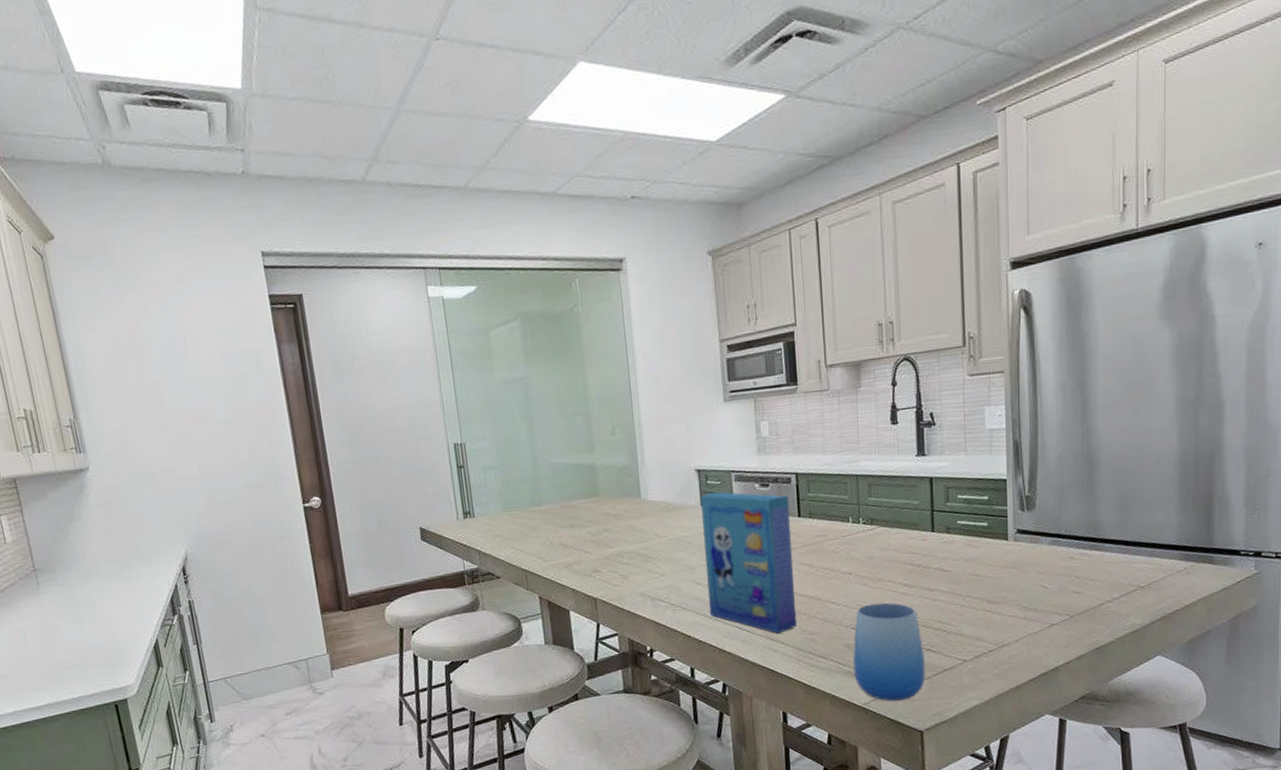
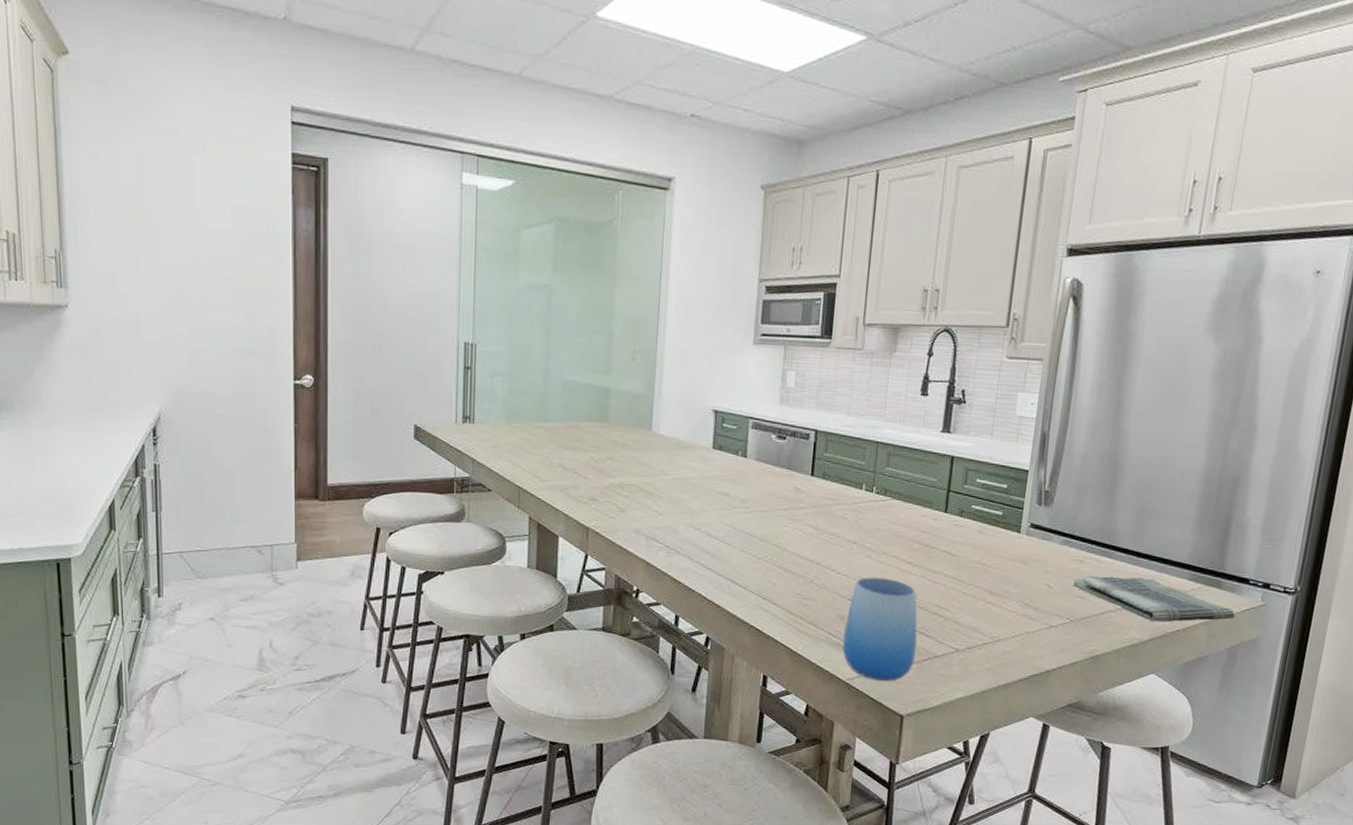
cereal box: present [701,492,796,634] -> none [705,436,805,593]
dish towel: none [1067,564,1232,606] -> present [1073,575,1235,622]

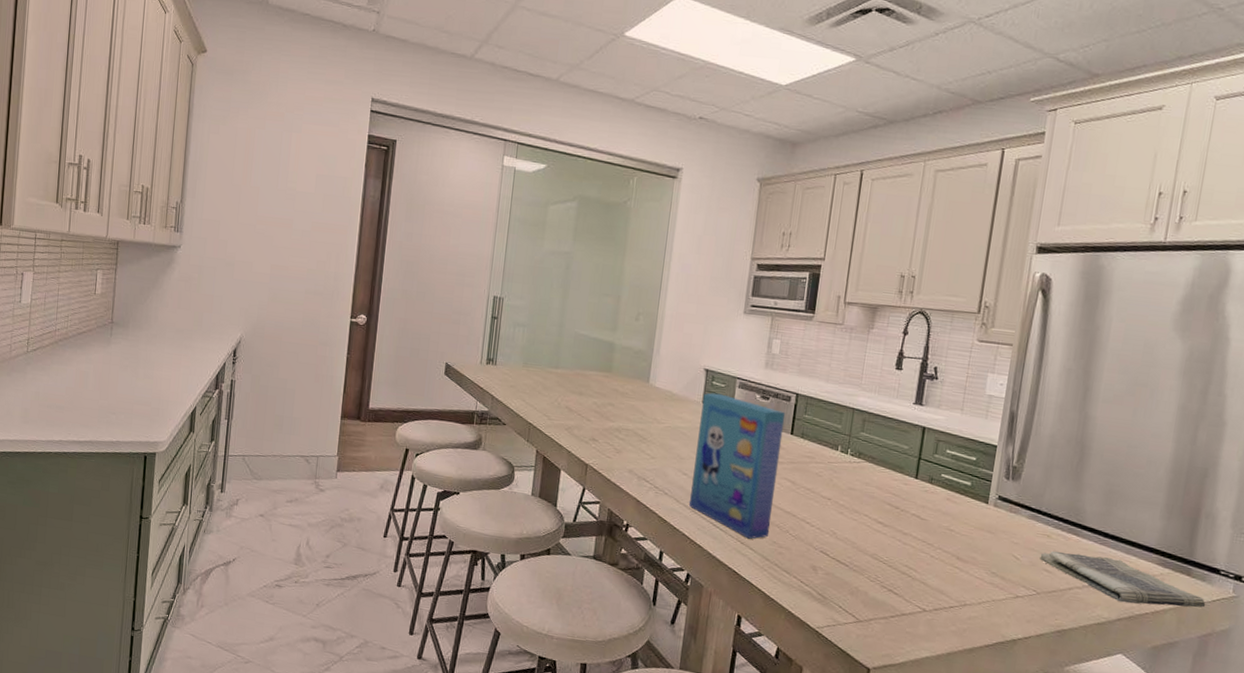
cereal box: none [705,436,805,593] -> present [689,393,786,539]
cup: present [842,577,918,681] -> none [813,532,887,634]

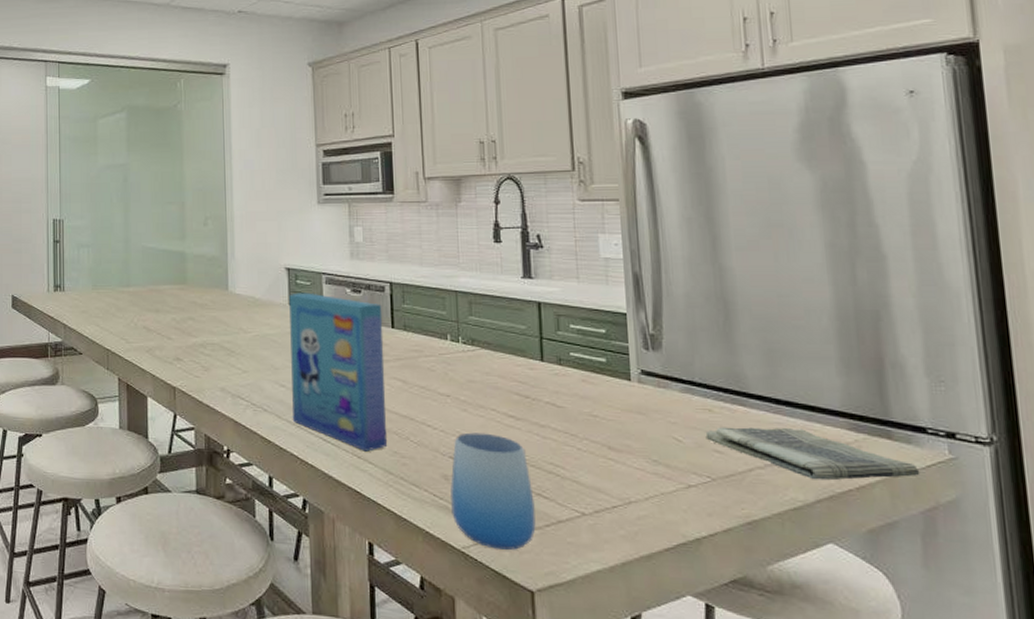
cup: none [813,532,887,634] -> present [450,432,536,550]

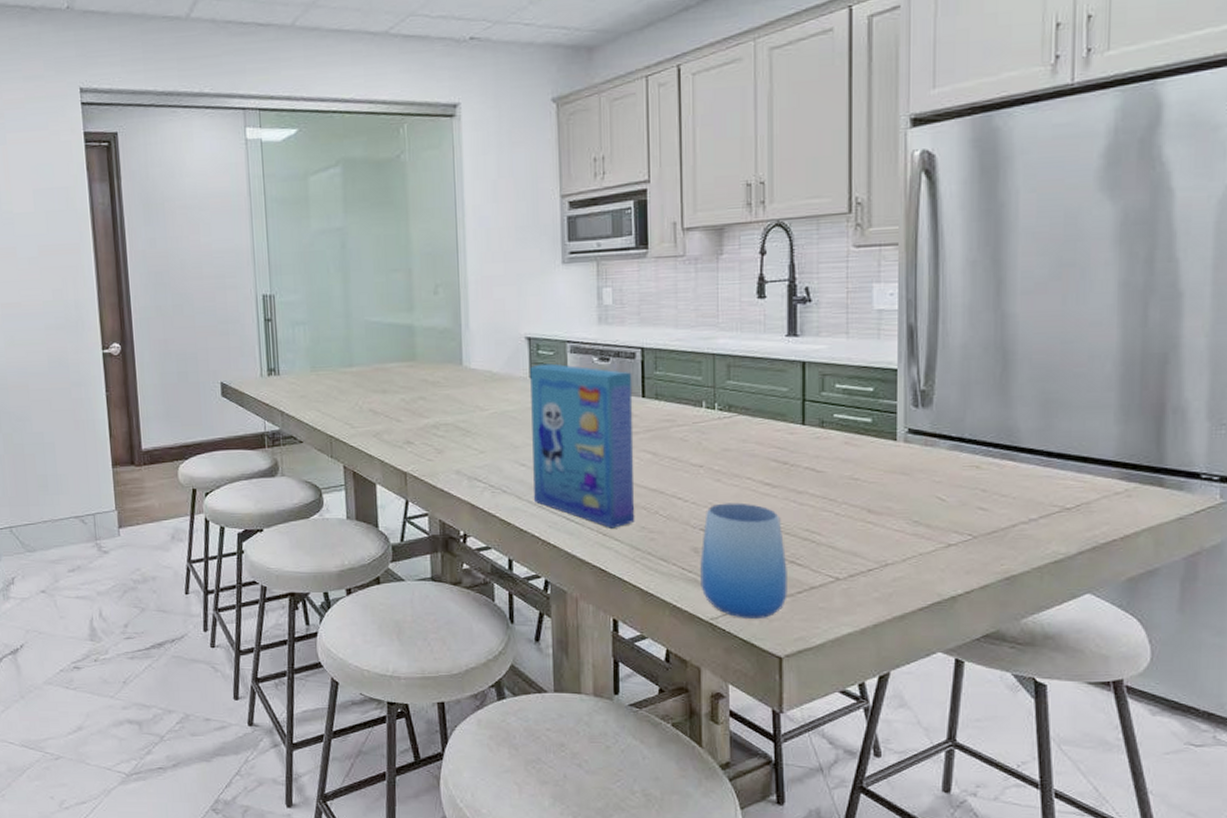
dish towel: present [705,427,920,481] -> none [970,480,1188,532]

